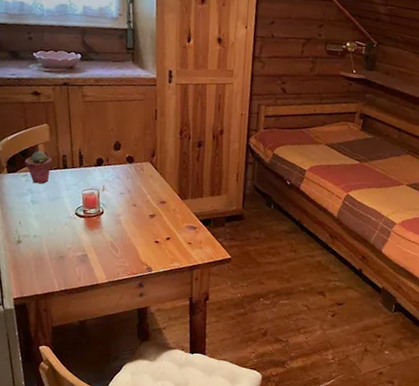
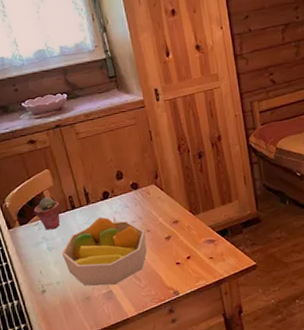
fruit bowl: none [44,182,131,250] -> present [61,217,147,286]

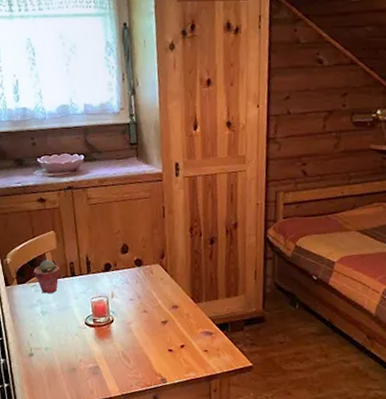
fruit bowl: present [61,217,147,286] -> none [54,289,142,361]

